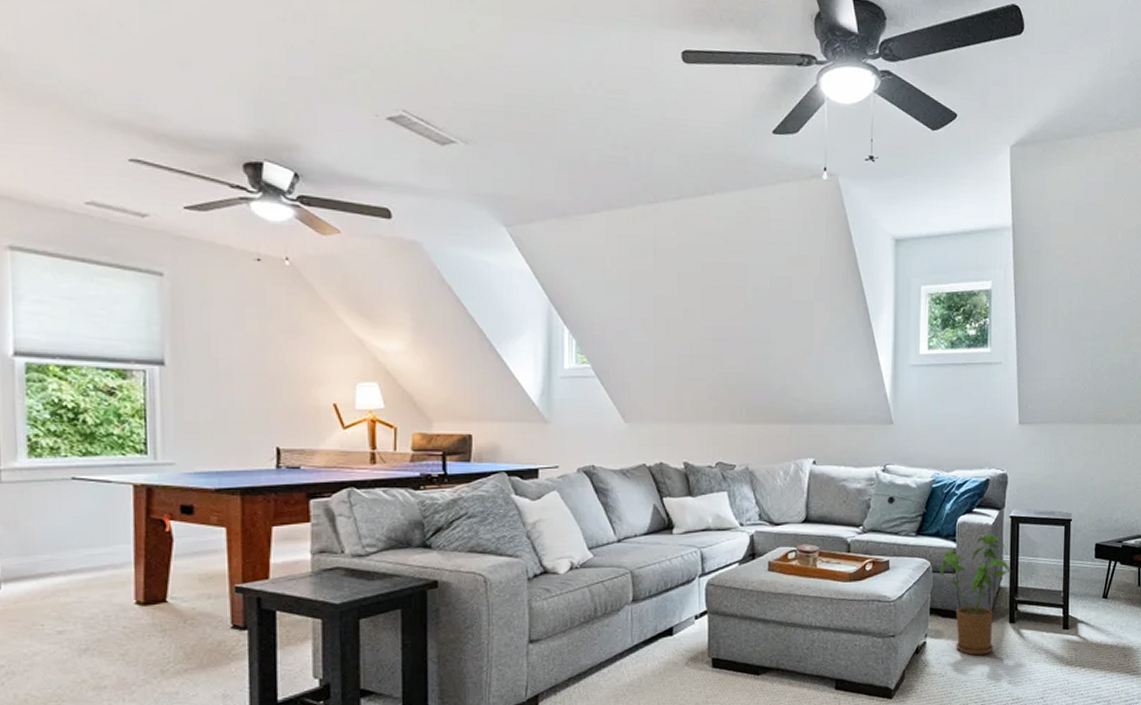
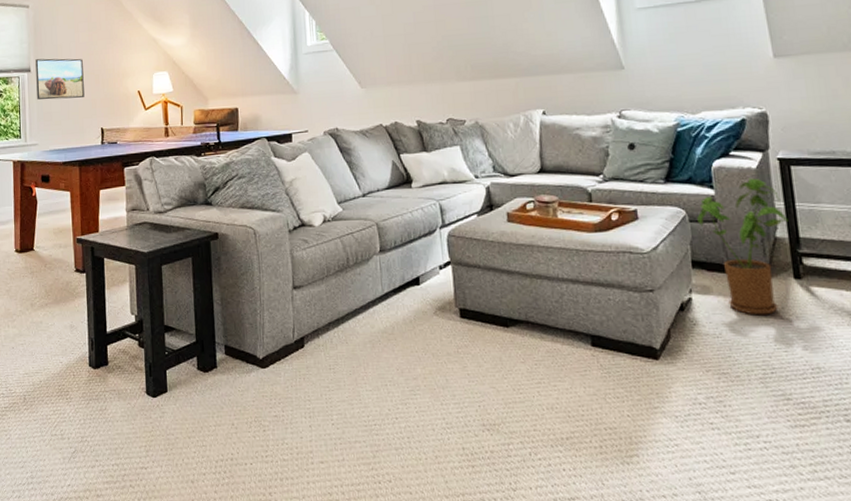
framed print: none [173,349,252,406] -> present [35,58,85,100]

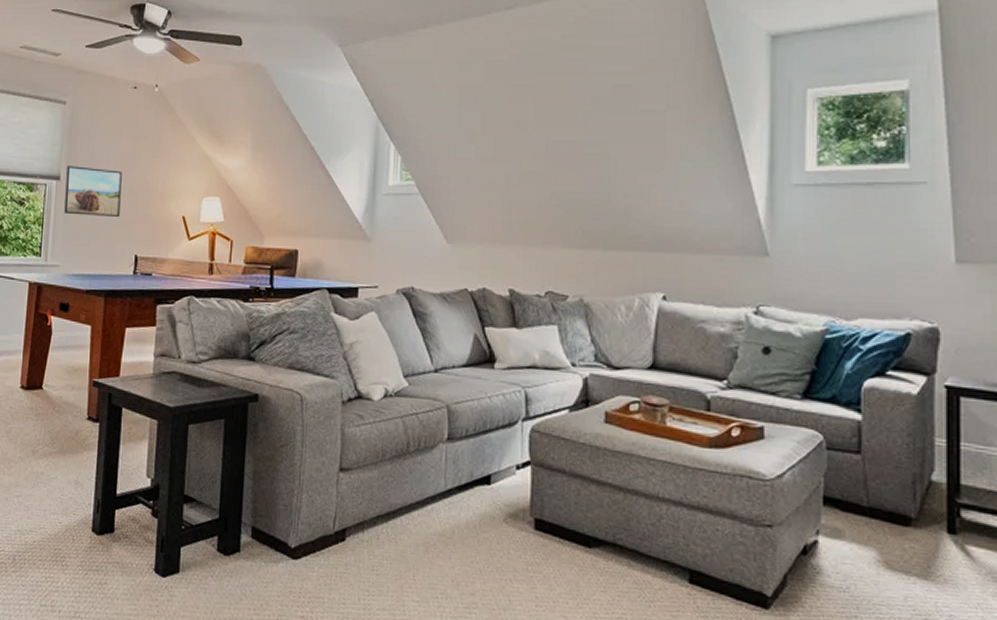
house plant: present [697,178,789,315] -> none [837,405,949,573]

